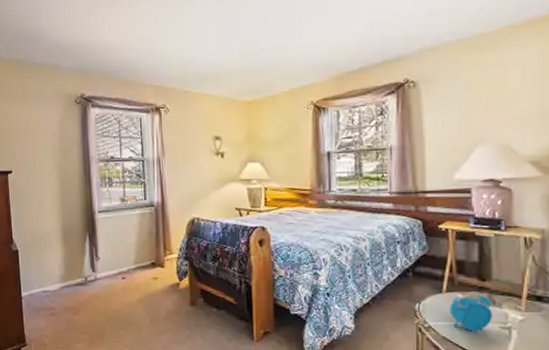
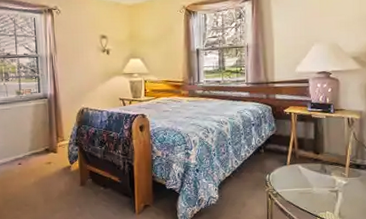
alarm clock: present [449,292,492,332] -> none [292,163,324,196]

